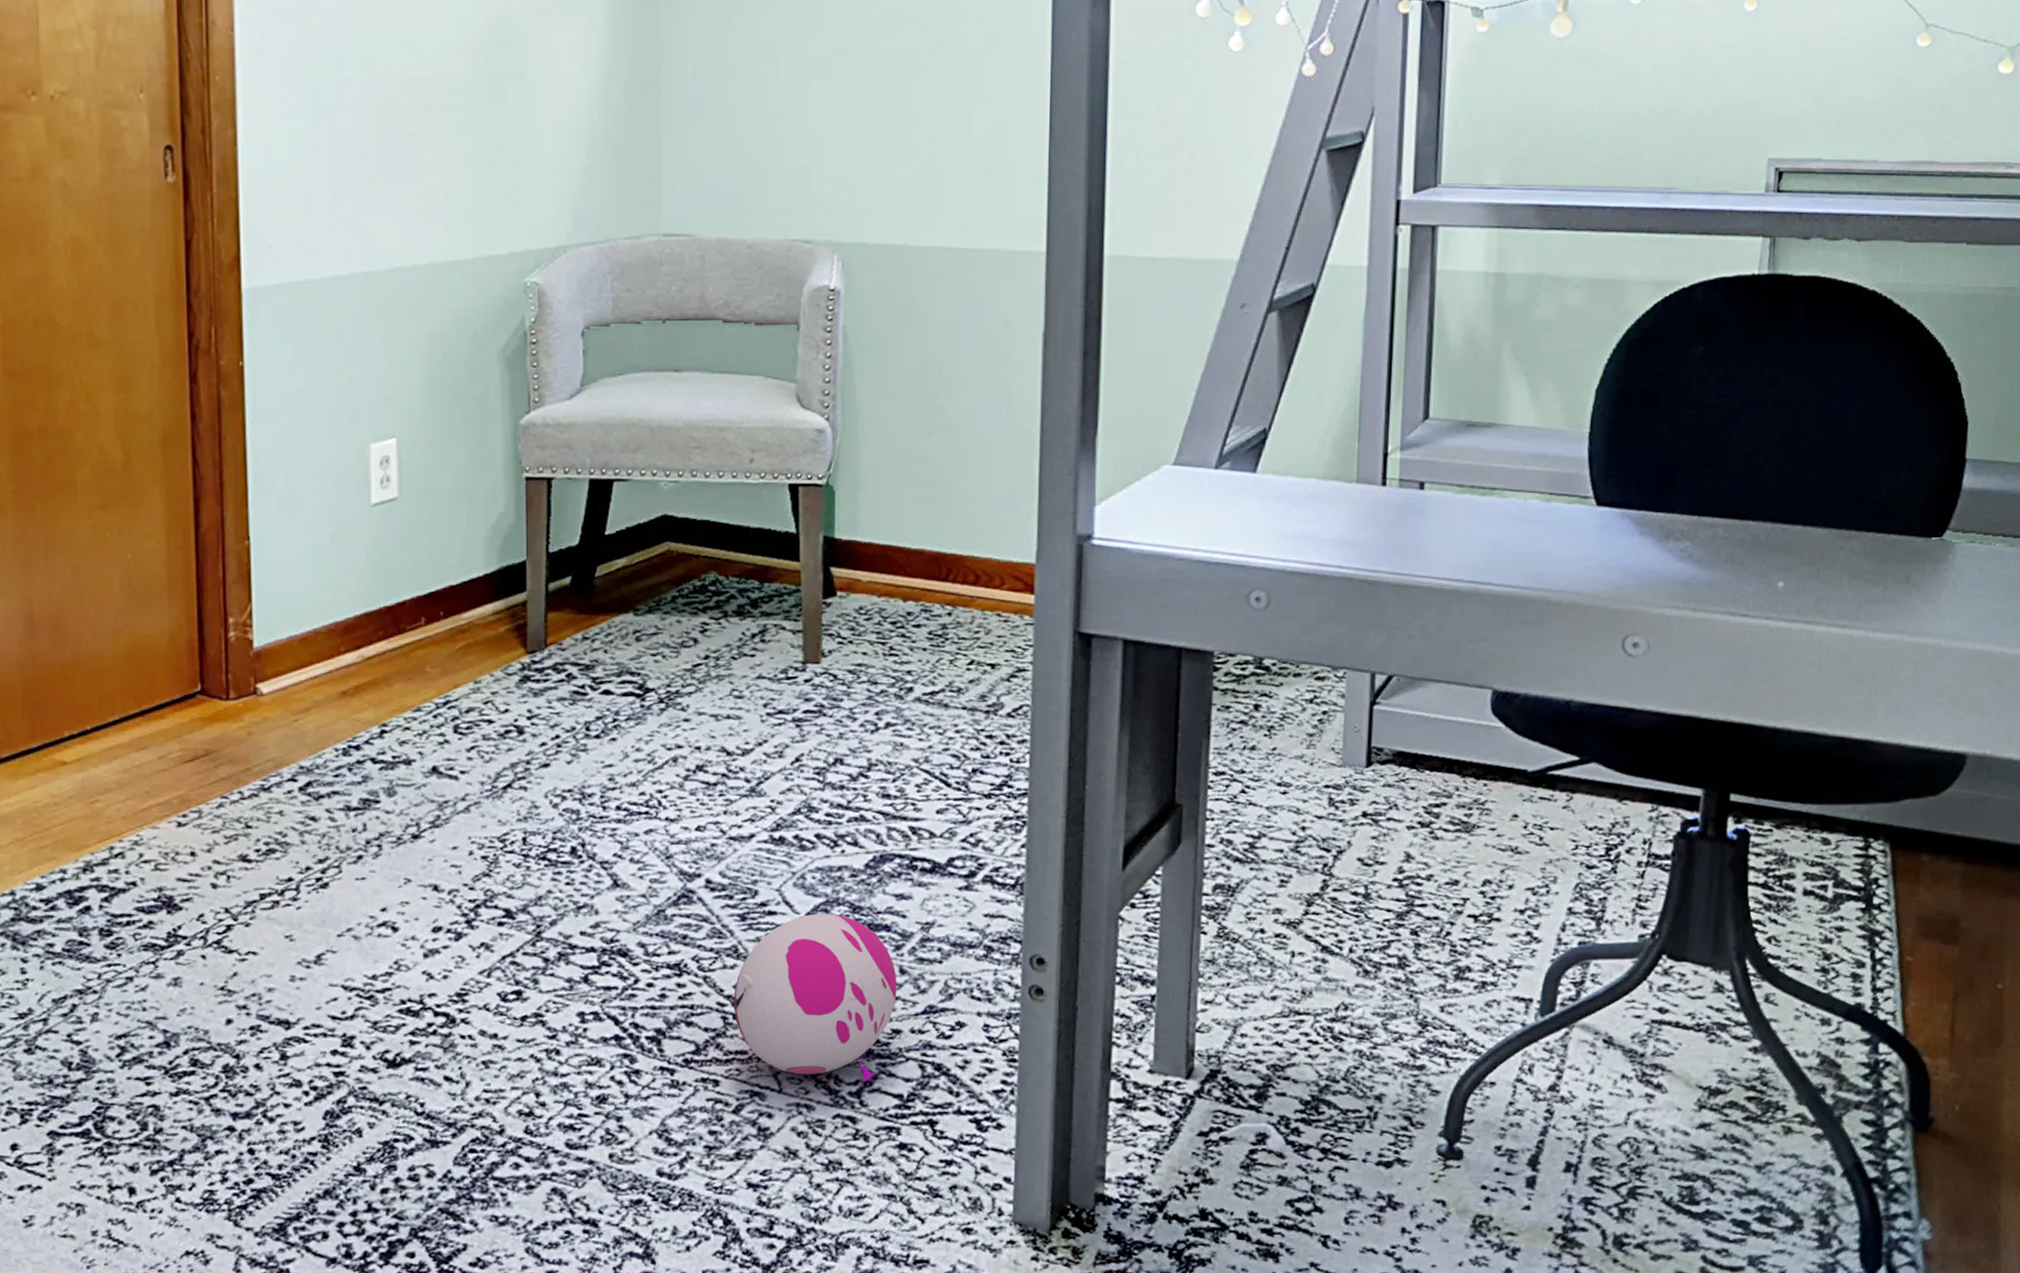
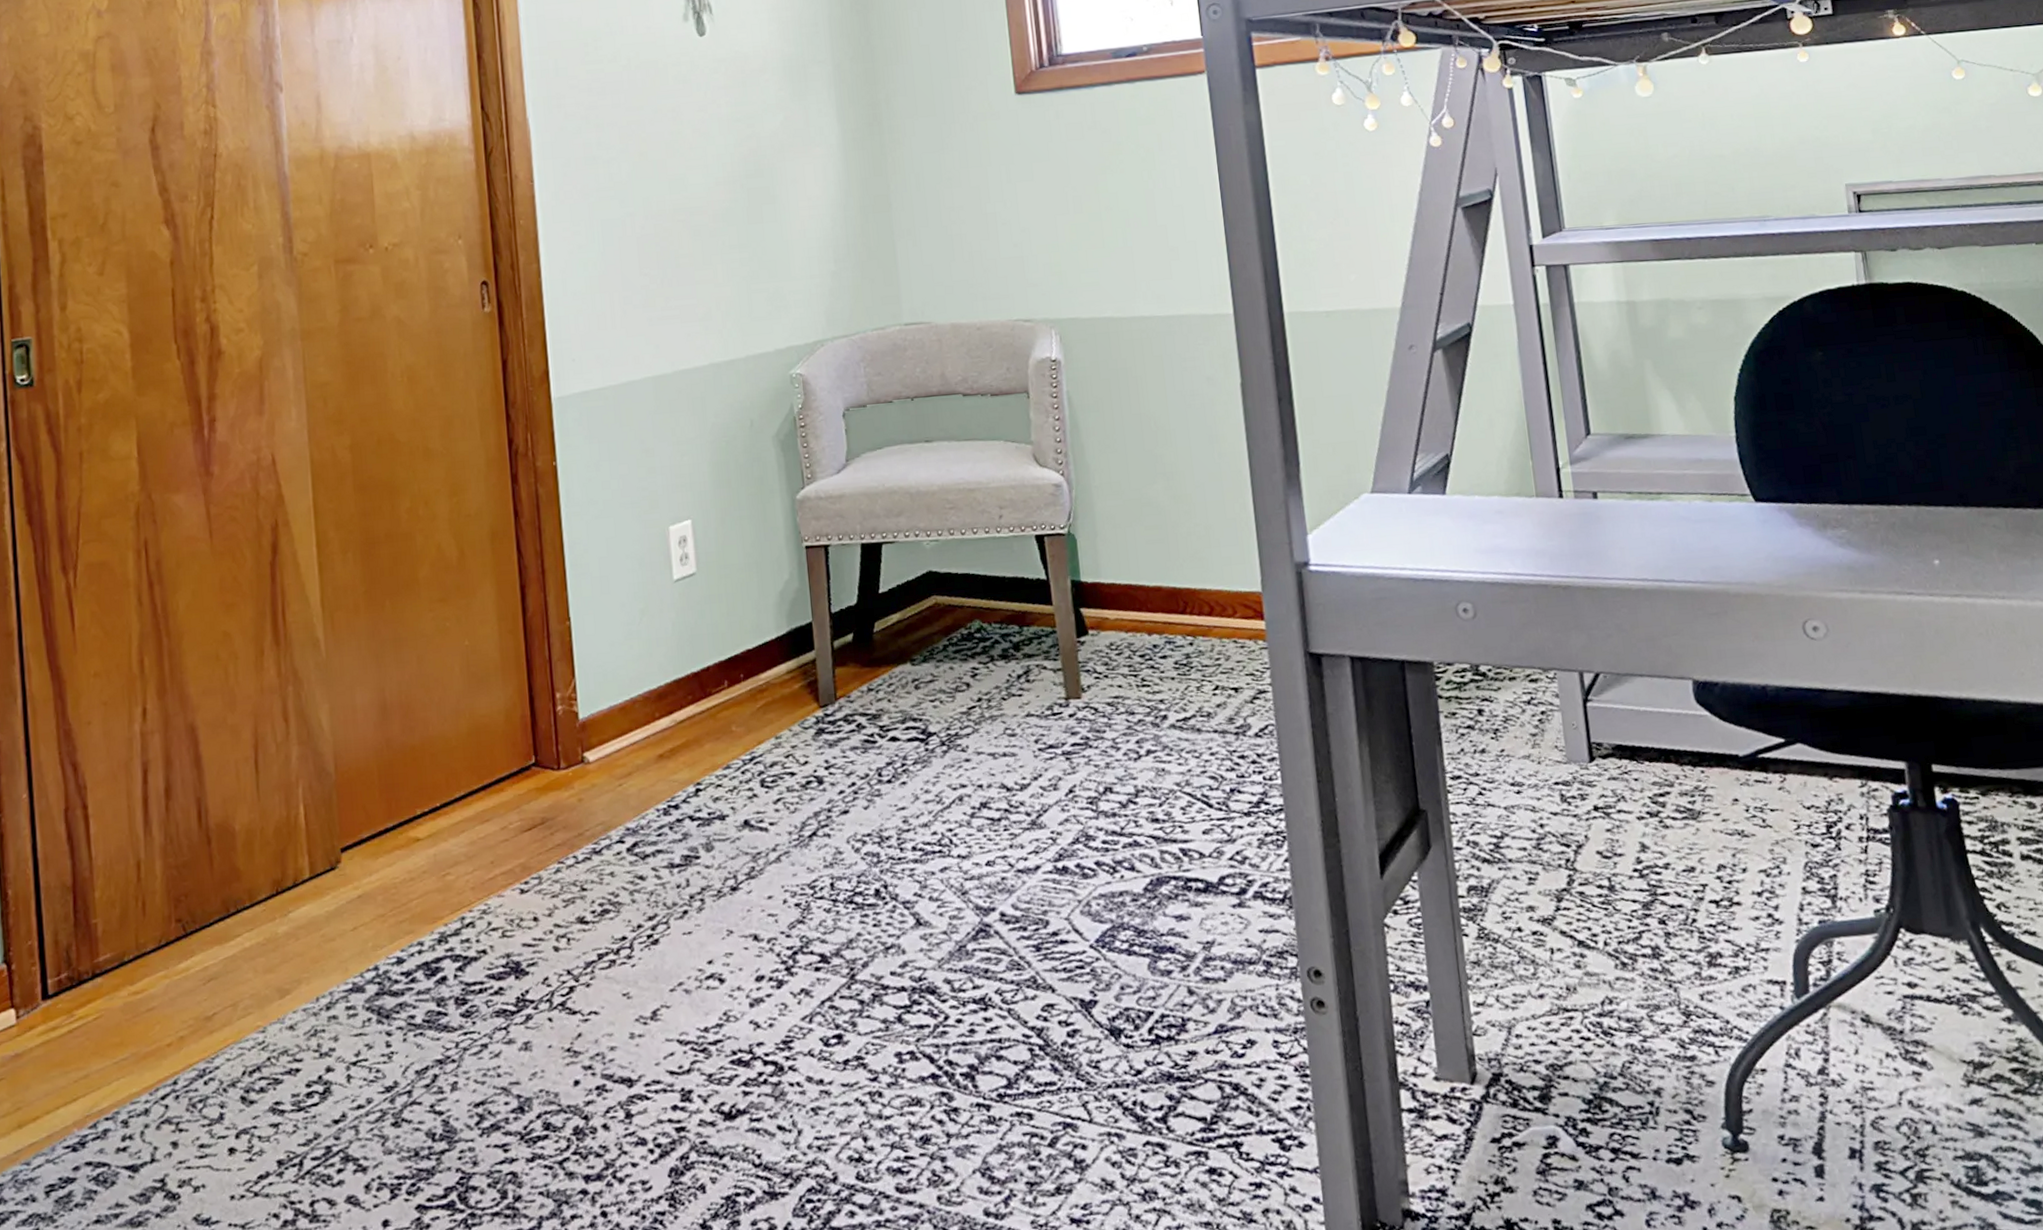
plush toy: present [733,913,897,1084] -> none [1037,938,1189,1109]

